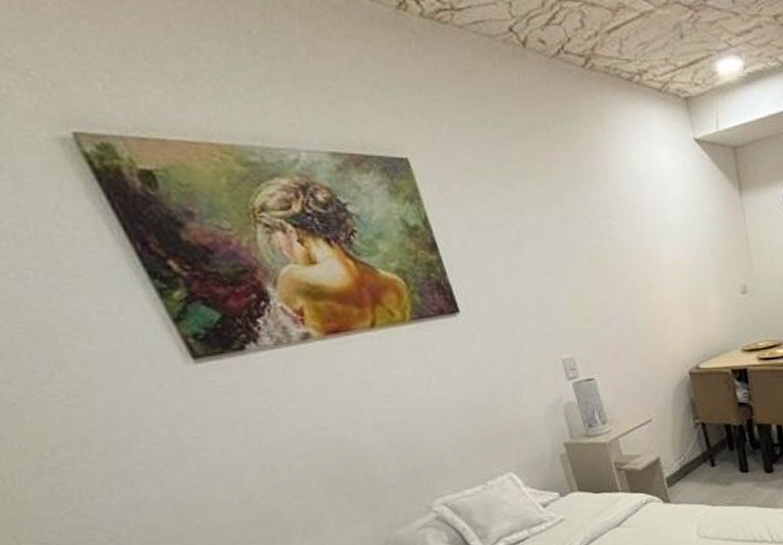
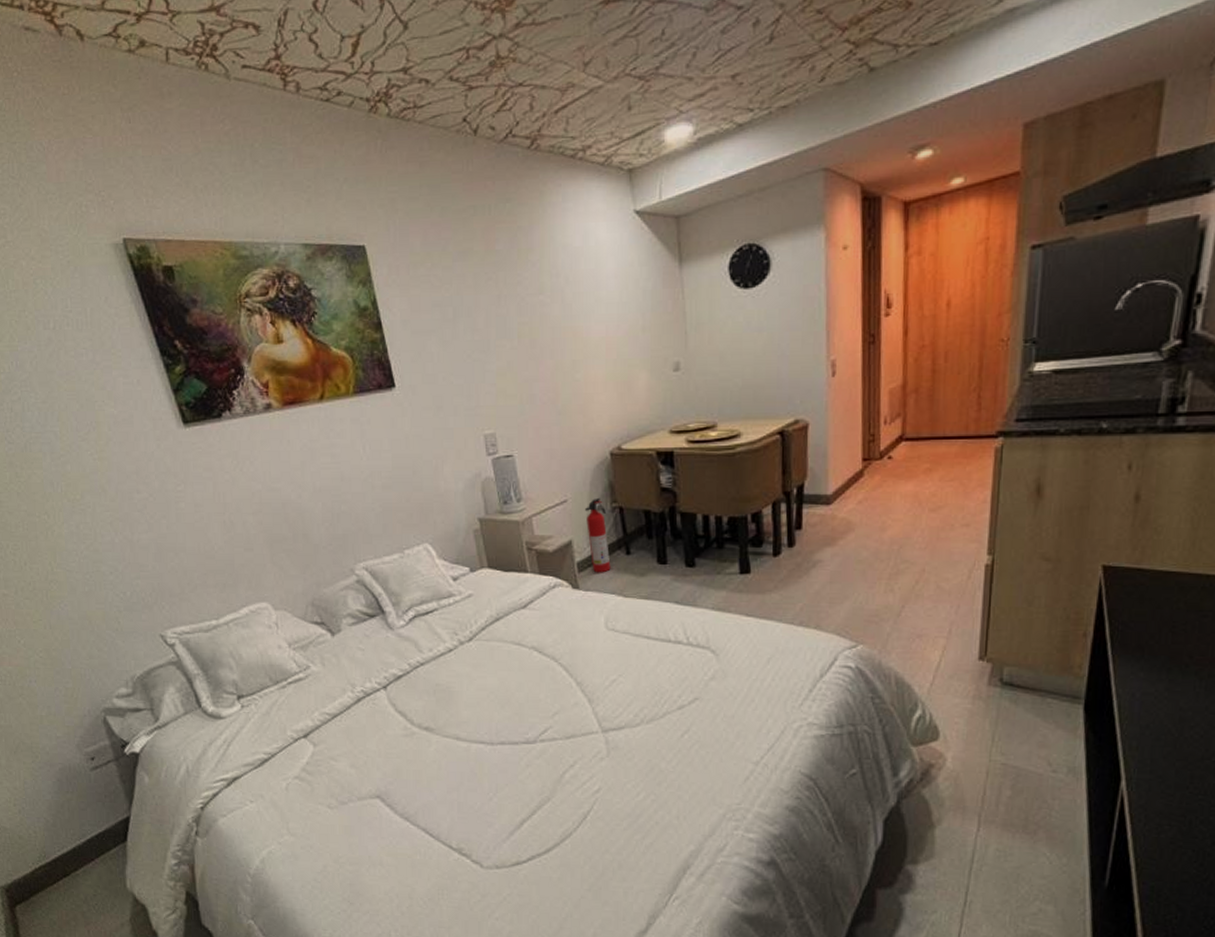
fire extinguisher: none [670,415,698,486] -> present [585,497,611,573]

